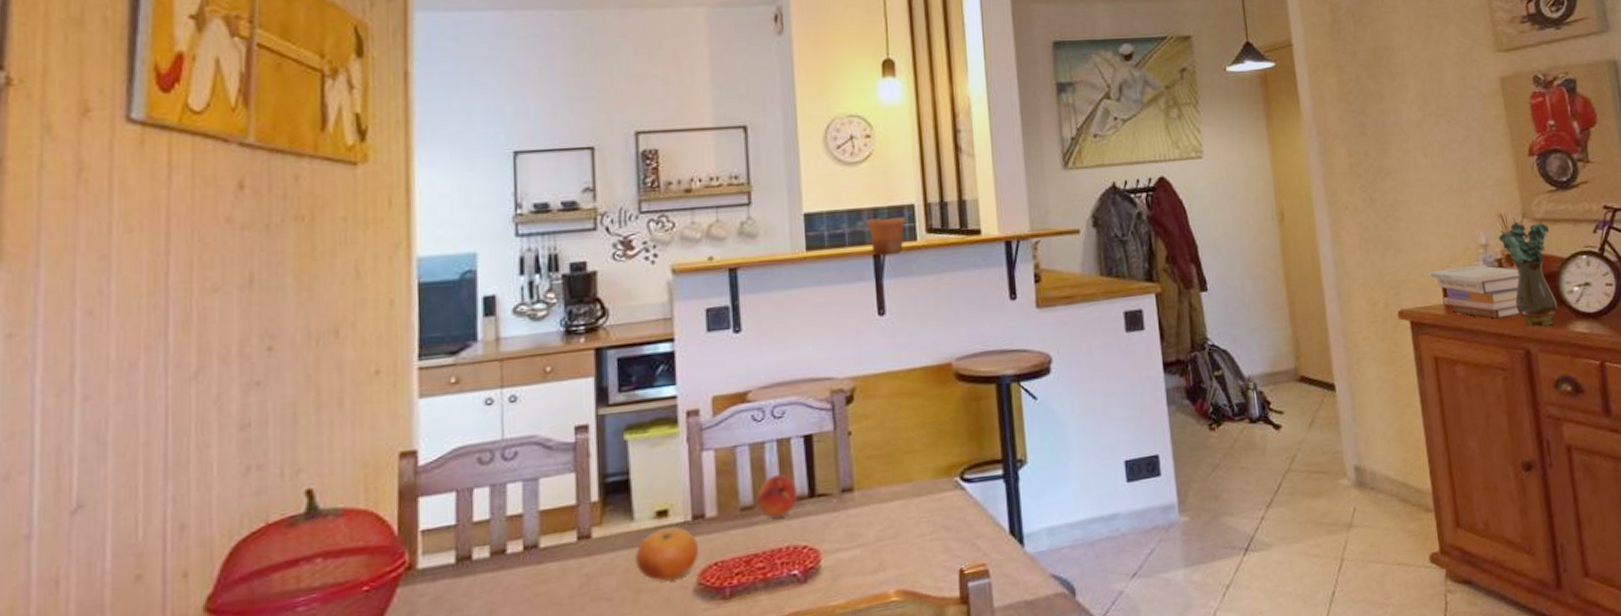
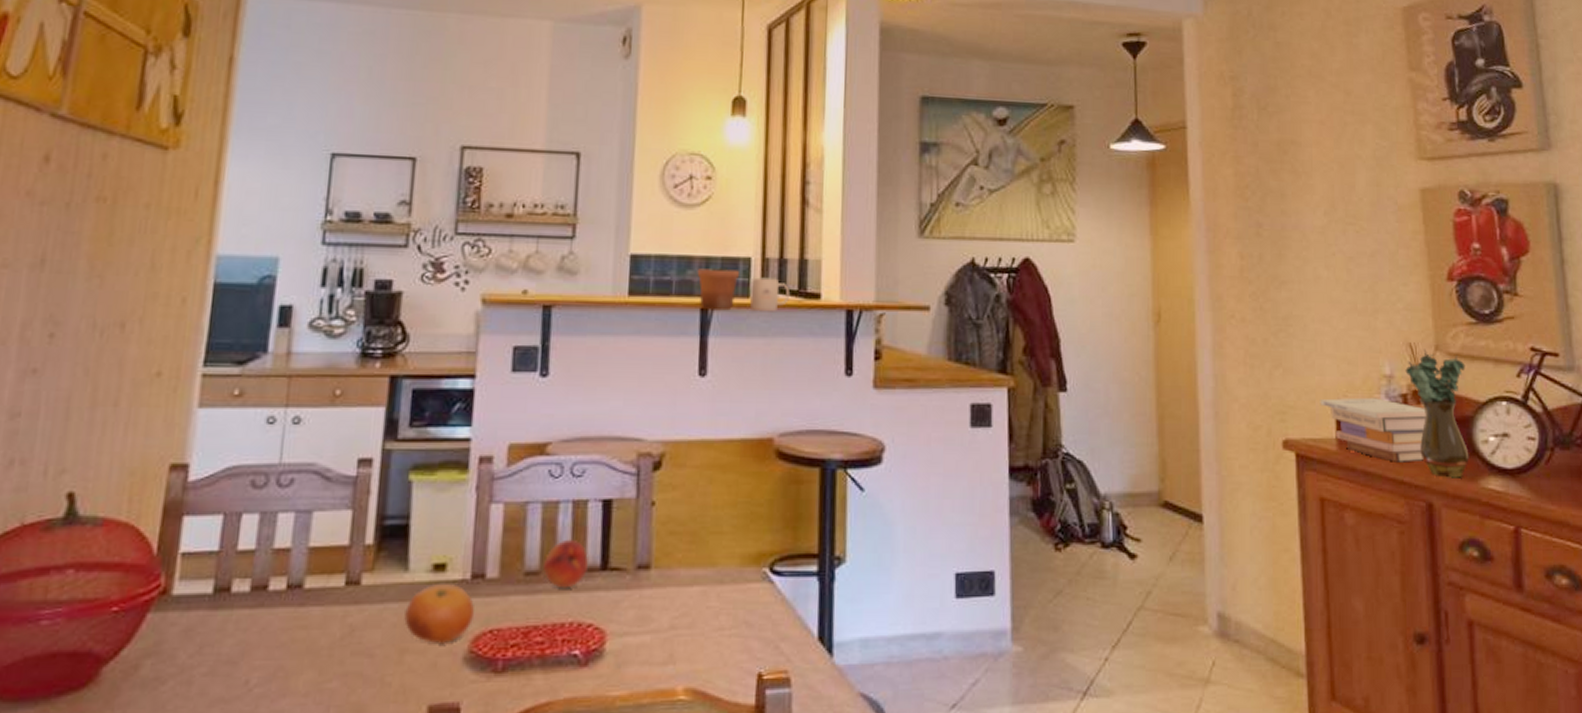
mug: none [916,220,954,252] -> present [749,277,791,312]

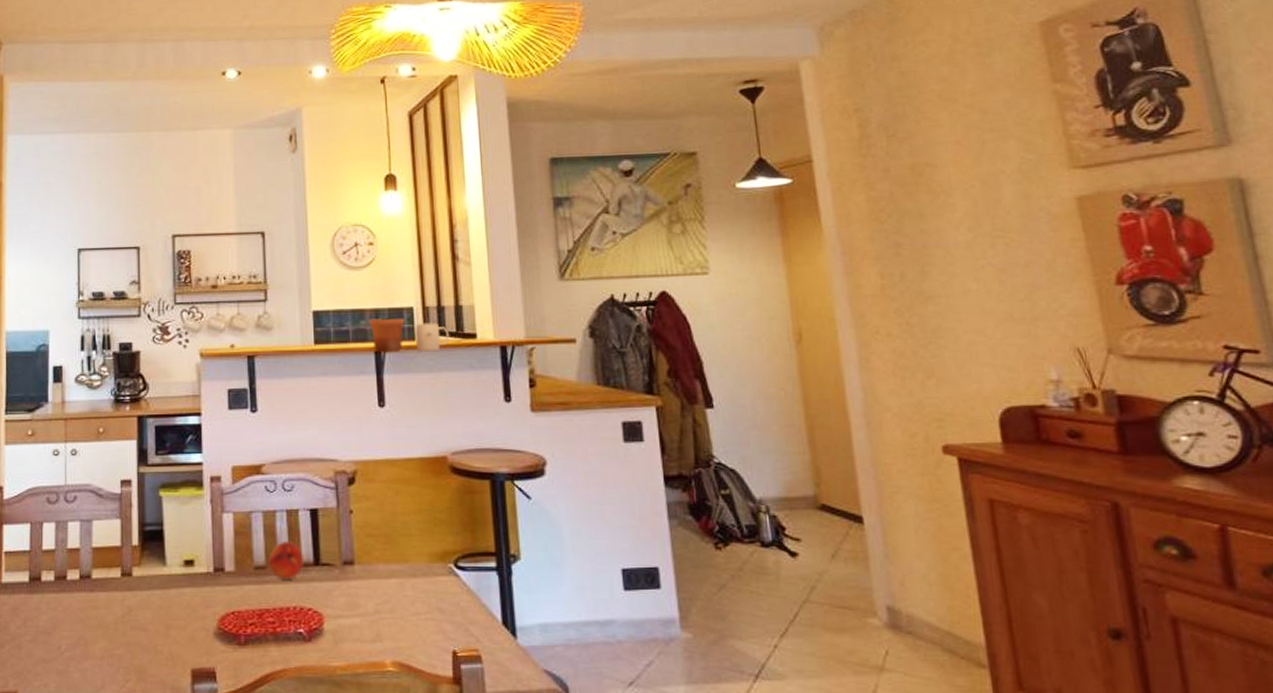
fruit: present [404,582,474,645] -> none [167,575,218,623]
books: present [1320,397,1426,462] -> none [980,402,1104,464]
vase: present [1405,349,1469,478] -> none [1074,353,1159,478]

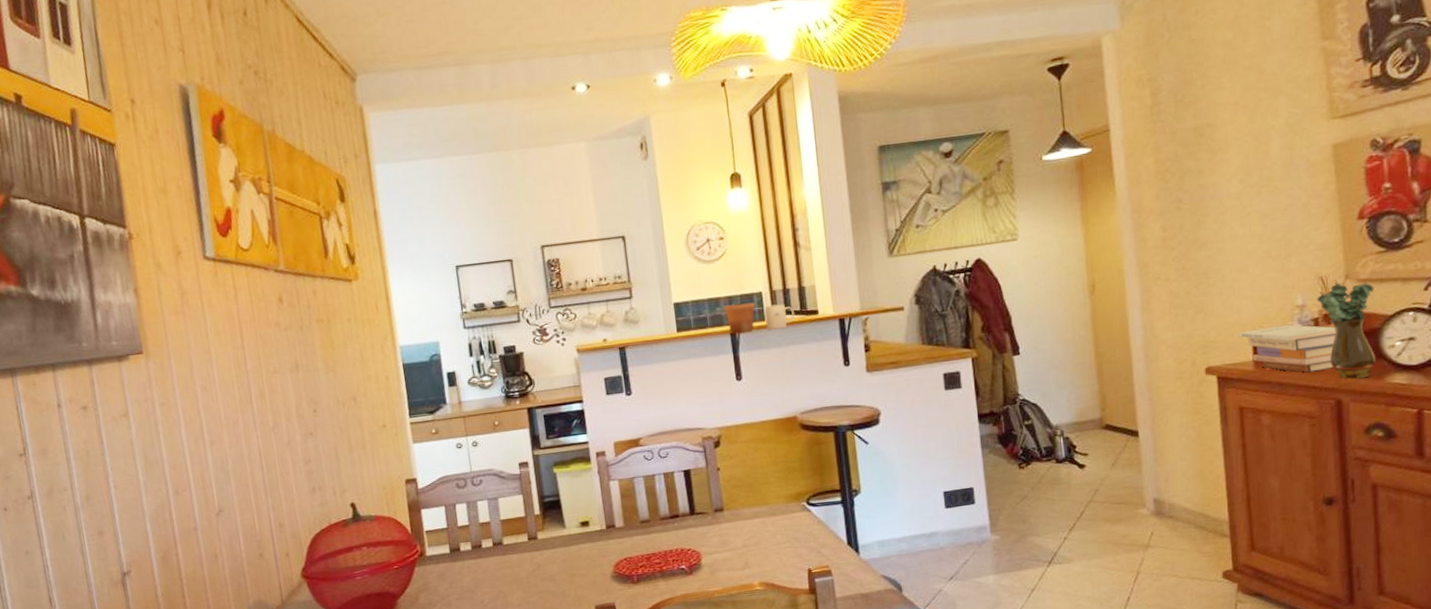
fruit: present [267,540,303,580] -> none [651,497,681,529]
books: none [980,402,1104,464] -> present [1238,324,1336,373]
vase: none [1074,353,1159,478] -> present [1317,279,1376,380]

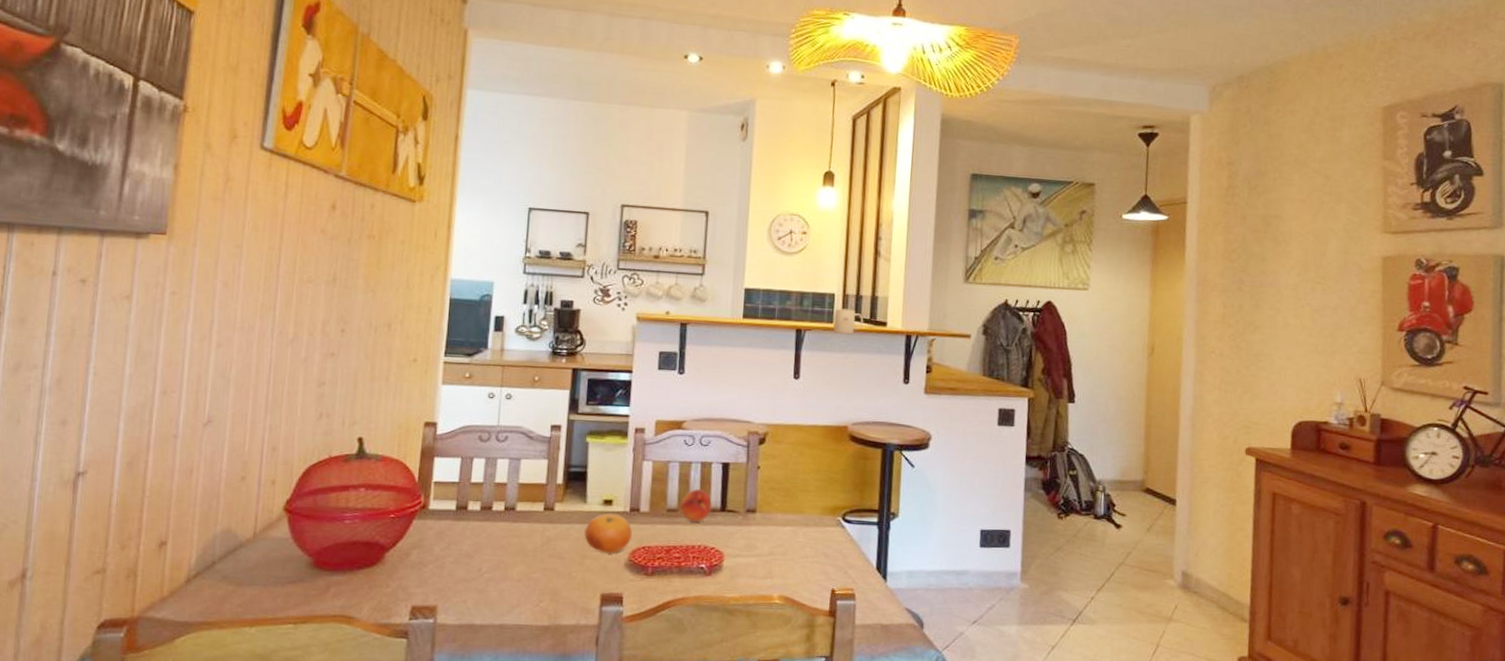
fruit: none [568,532,613,570] -> present [584,513,632,554]
fruit: none [651,497,681,529] -> present [679,488,712,522]
planter: present [723,301,755,335] -> none [794,299,826,332]
books: present [1238,324,1336,373] -> none [1279,418,1368,470]
vase: present [1317,279,1376,380] -> none [1354,383,1406,484]

